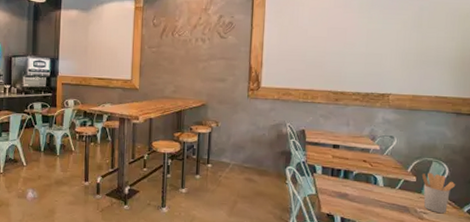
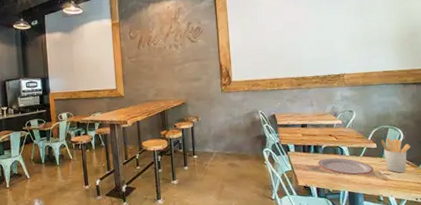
plate: none [346,186,409,210] -> present [318,157,374,175]

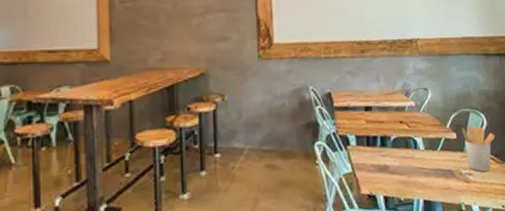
plate: present [318,157,374,175] -> none [386,153,454,177]

